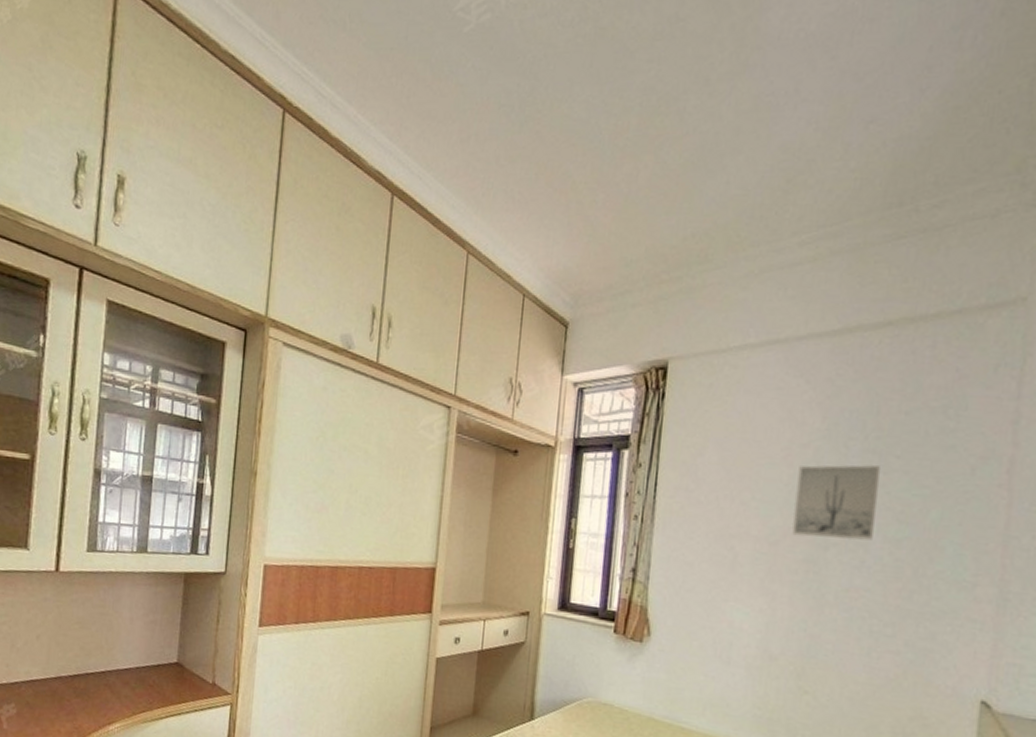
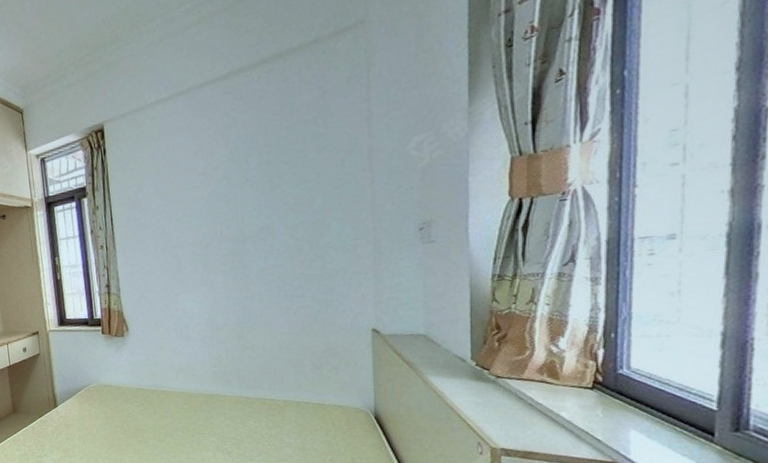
wall art: present [791,465,882,541] -> none [214,173,277,237]

